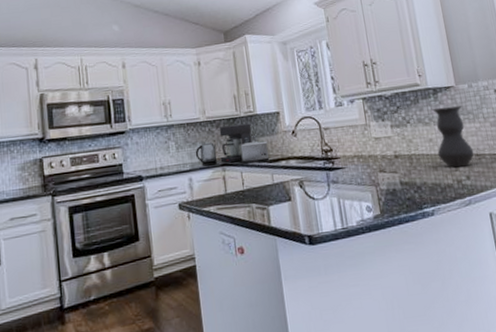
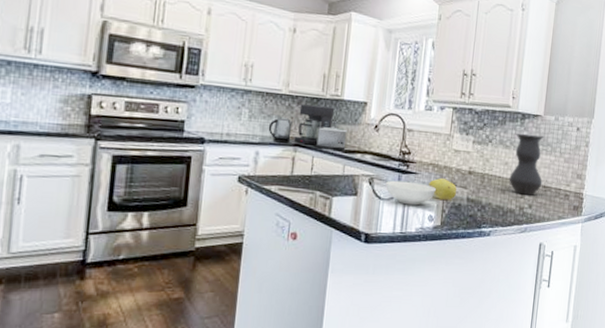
bowl: none [315,176,367,200] -> present [385,180,436,206]
fruit: none [358,167,388,189] -> present [429,177,457,200]

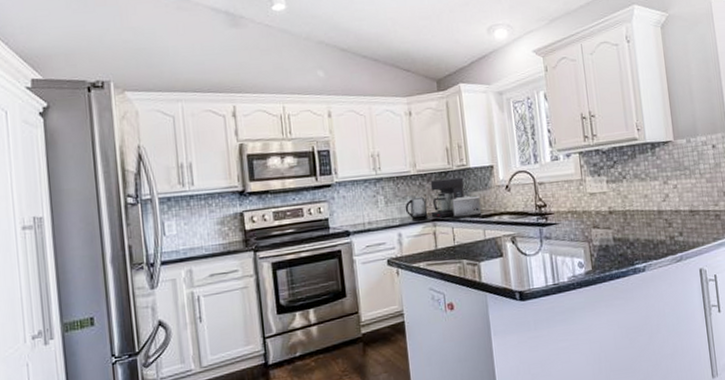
bowl: present [385,180,436,206] -> none [527,232,580,256]
fruit: present [429,177,457,200] -> none [571,222,601,245]
vase: present [509,134,544,196] -> none [649,161,688,224]

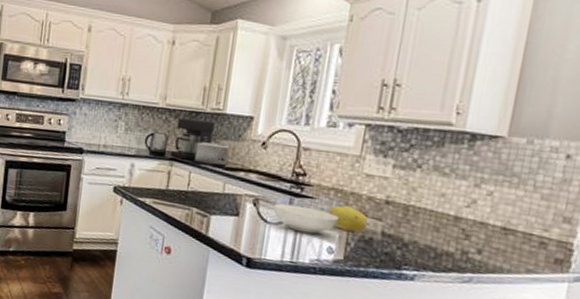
bowl: none [527,232,580,256] -> present [273,203,339,234]
fruit: none [571,222,601,245] -> present [329,205,367,232]

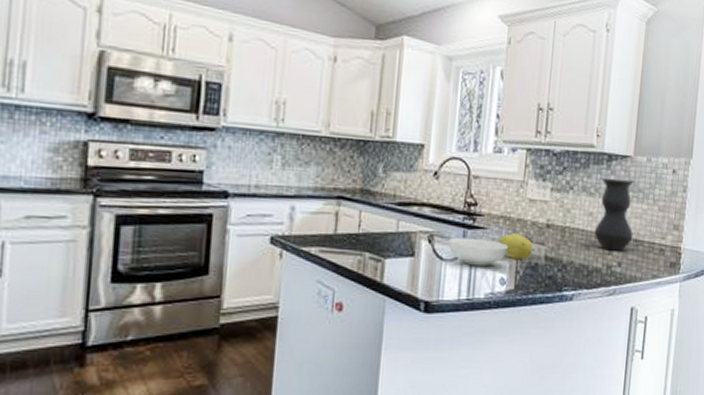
kettle: present [144,131,169,157] -> none [305,164,335,196]
coffee maker: present [170,118,215,161] -> none [336,148,384,198]
toaster: present [191,140,229,168] -> none [361,173,401,203]
vase: none [446,159,506,238] -> present [594,179,634,251]

